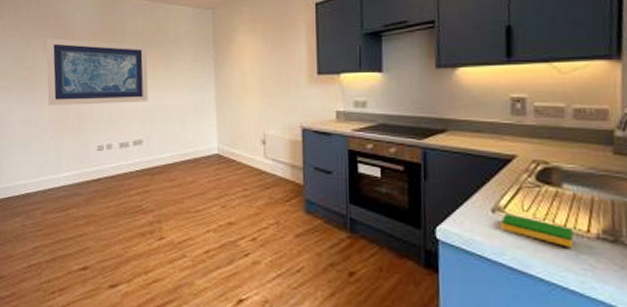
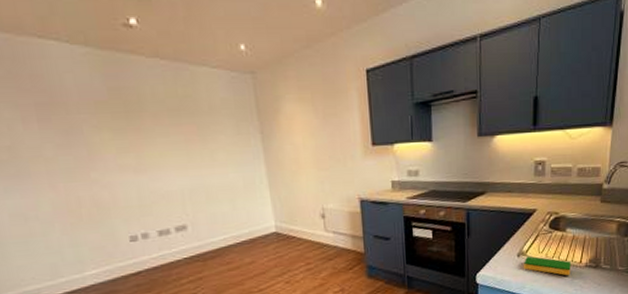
wall art: present [46,37,149,106] -> none [25,106,187,194]

